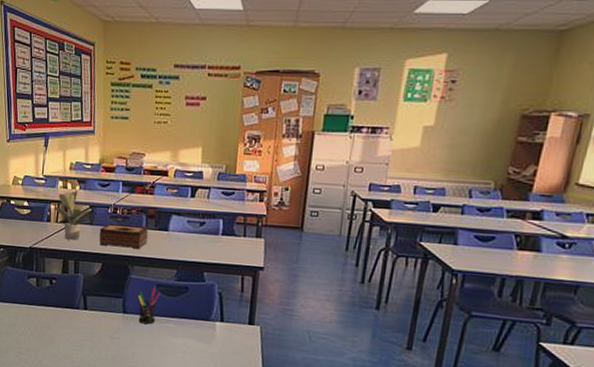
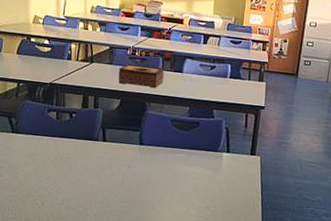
potted plant: present [54,190,92,240] -> none [74,32,112,78]
pen holder: present [137,288,161,325] -> none [153,123,174,155]

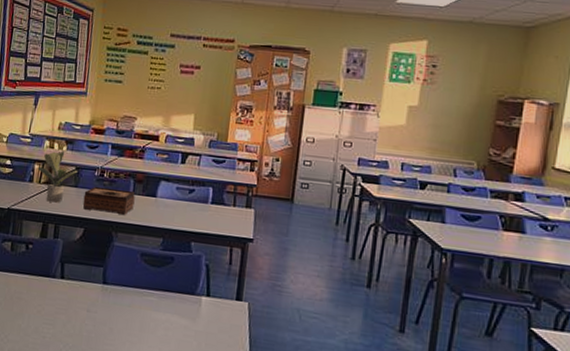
potted plant: none [74,32,112,78] -> present [37,151,78,203]

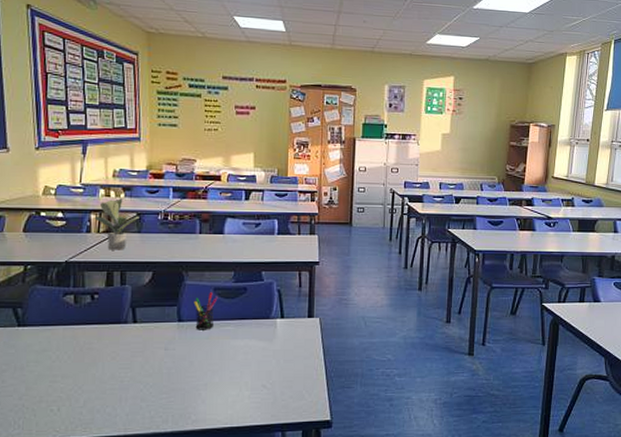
tissue box: present [82,186,135,216] -> none [148,229,202,255]
pen holder: none [119,257,144,298] -> present [193,292,218,330]

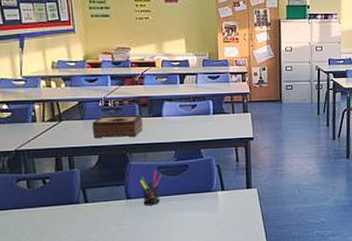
potted plant: present [94,198,140,250] -> none [38,88,81,137]
tissue box: none [148,229,202,255] -> present [92,115,143,138]

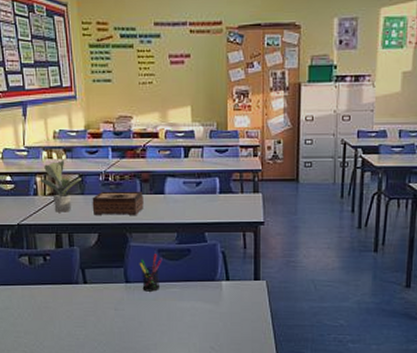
potted plant: none [38,88,81,137] -> present [40,160,82,212]

